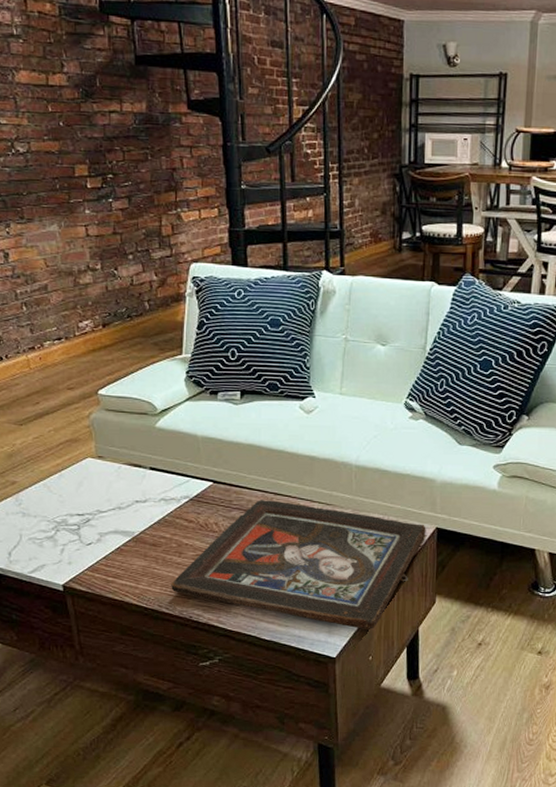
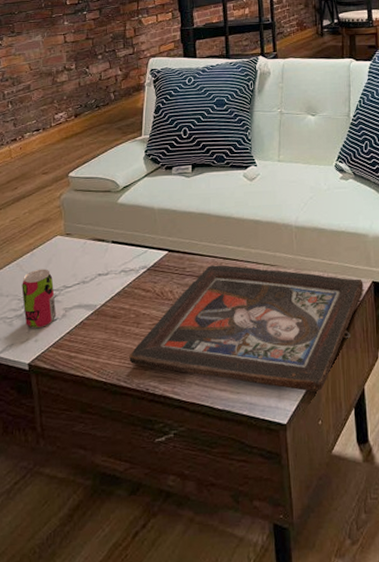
beverage can: none [50,491,91,552] -> present [21,269,57,329]

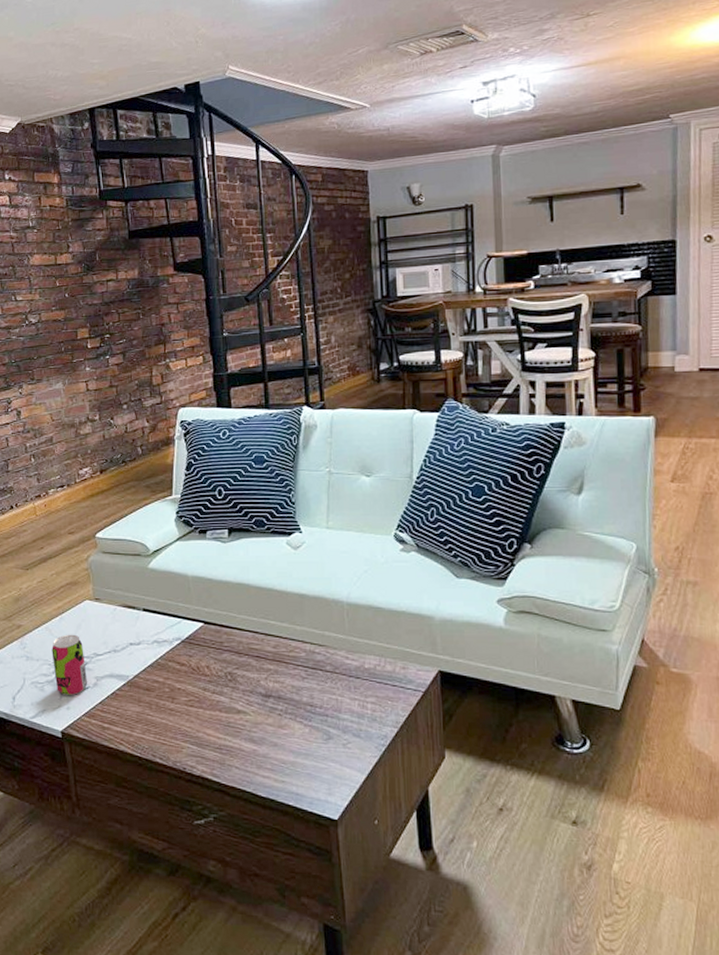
religious icon: present [129,265,364,393] -> none [164,641,428,789]

